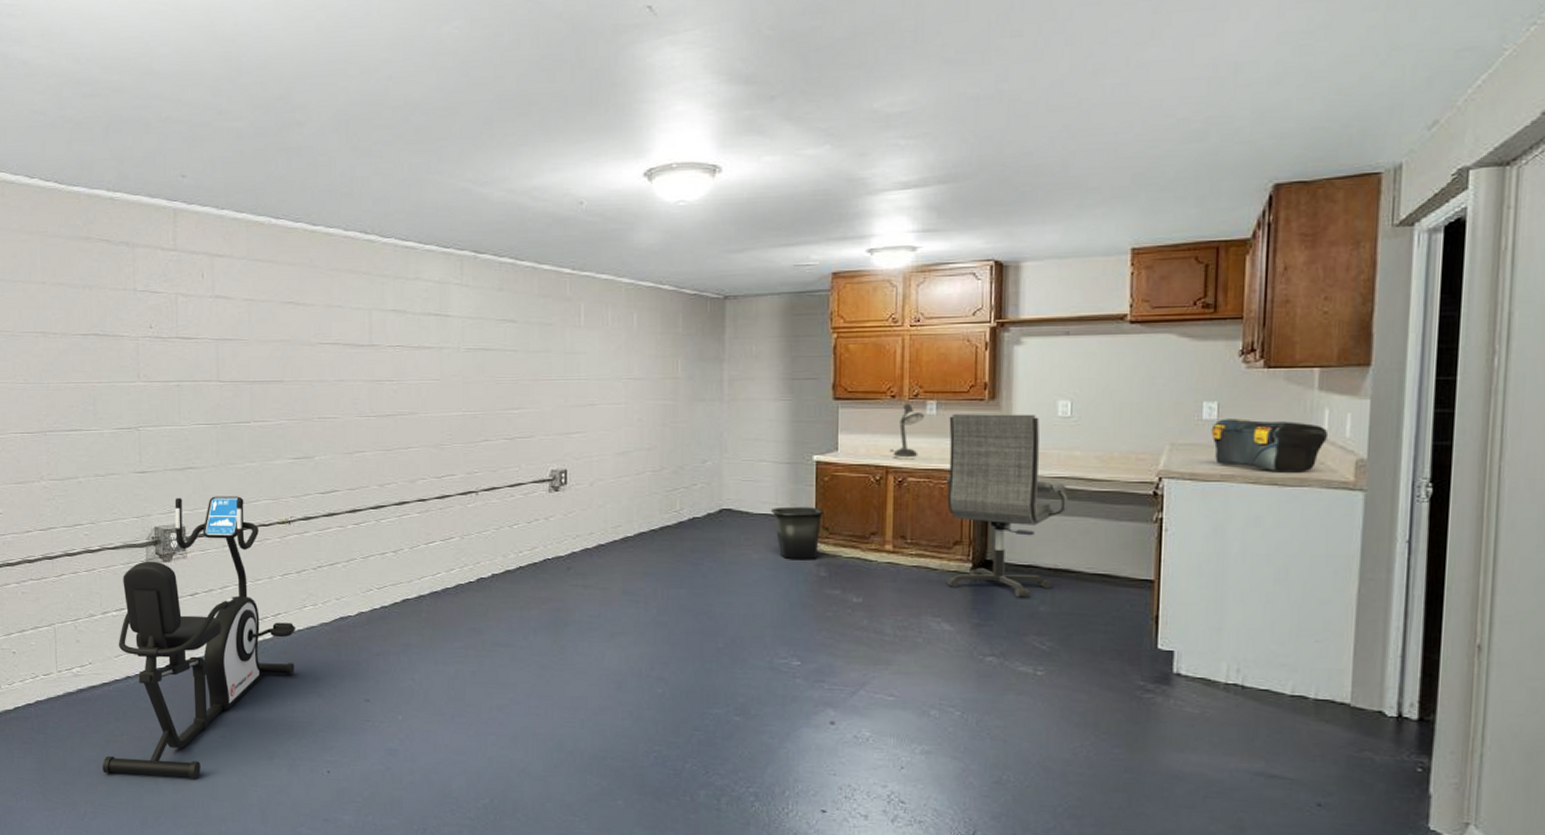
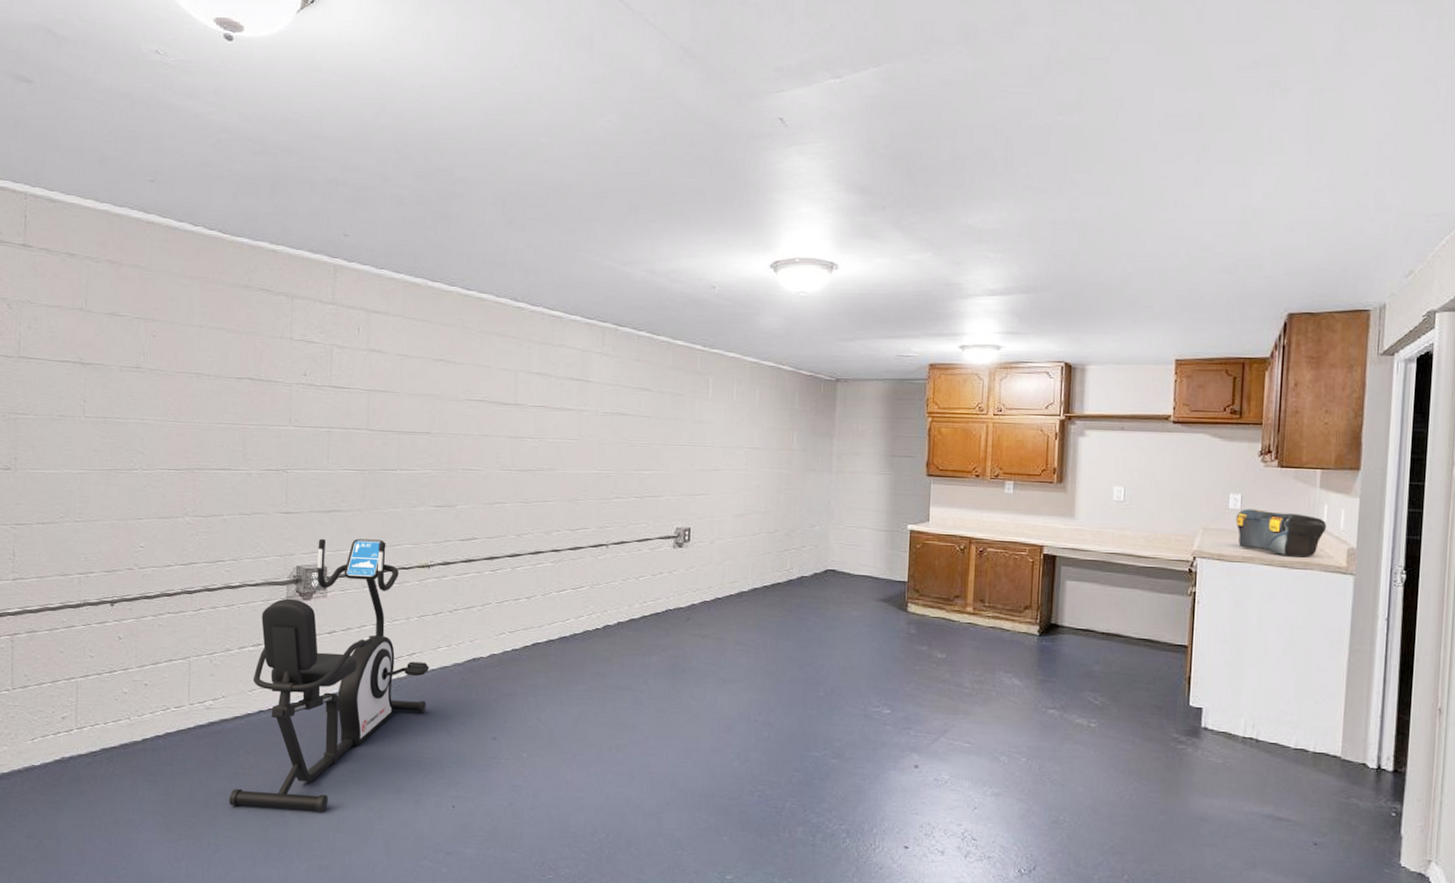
waste bin: present [770,506,825,560] -> none [869,569,916,618]
desk lamp: present [889,404,924,460] -> none [973,483,1003,532]
office chair: present [946,413,1068,598] -> none [1017,493,1120,658]

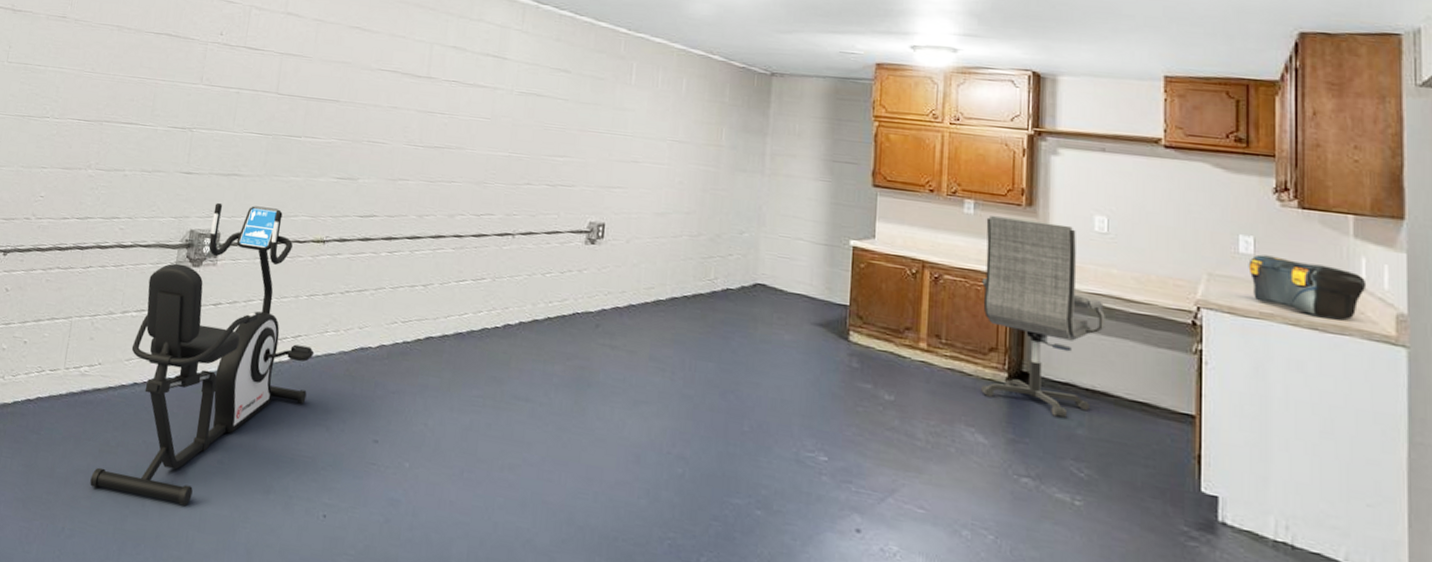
office chair: none [1017,493,1120,658] -> present [981,215,1105,418]

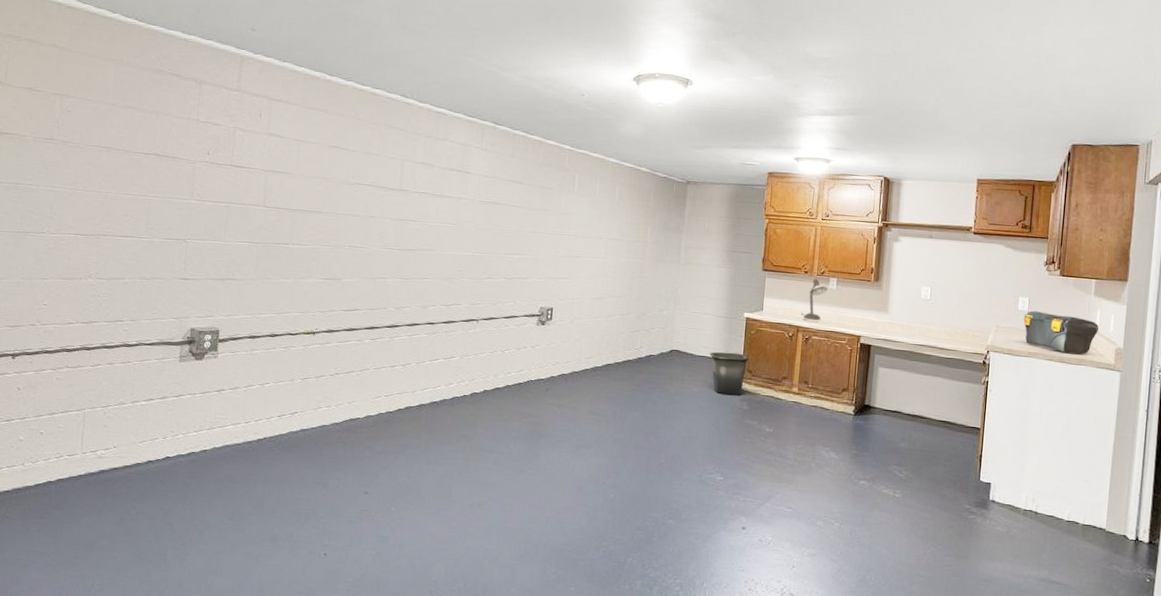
exercise bike: present [90,202,315,507] -> none [114,303,310,558]
waste bin: none [804,288,859,348] -> present [709,352,750,395]
desk lamp: none [926,200,962,257] -> present [800,279,827,323]
office chair: present [981,215,1105,418] -> none [835,289,925,436]

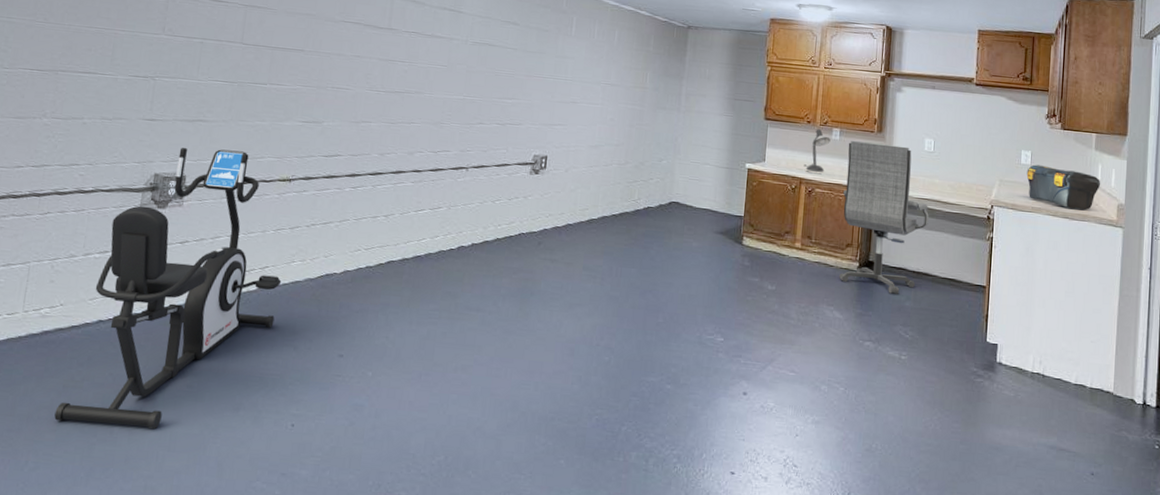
exercise bike: none [114,303,310,558] -> present [54,147,282,430]
waste bin: present [709,352,750,395] -> none [709,204,751,250]
office chair: none [835,289,925,436] -> present [839,140,929,294]

